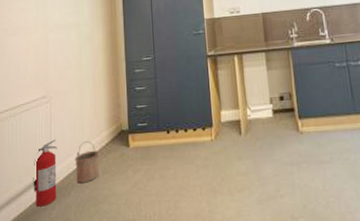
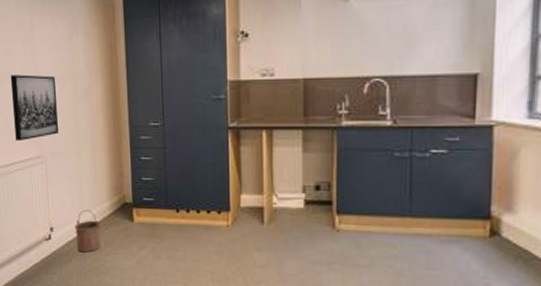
wall art: none [23,26,64,85] -> present [10,74,59,142]
fire extinguisher: present [33,139,58,207] -> none [32,203,58,270]

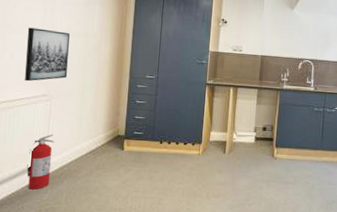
fire extinguisher: none [32,203,58,270] -> present [26,134,54,190]
bucket: present [74,210,101,253] -> none [70,140,95,175]

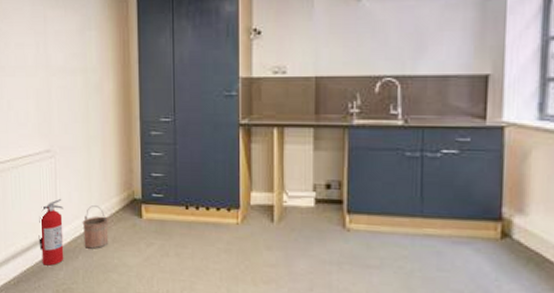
wall art: present [25,27,70,82] -> none [21,68,70,135]
bucket: none [70,140,95,175] -> present [82,205,109,249]

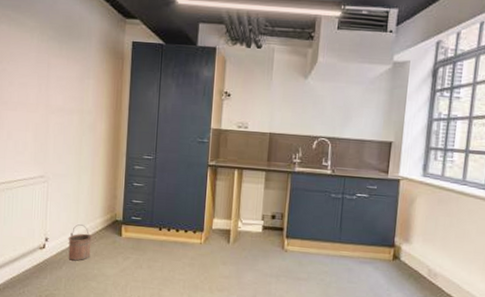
fire extinguisher: present [38,198,64,266] -> none [26,217,52,275]

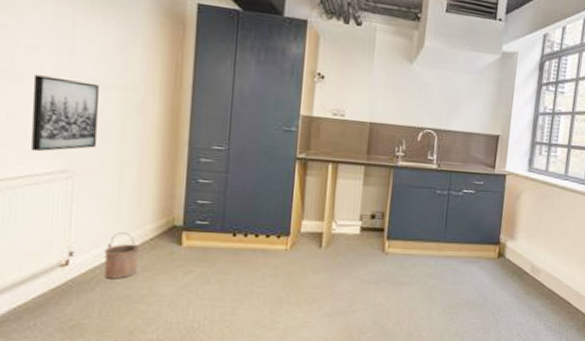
wall art: none [22,105,65,162] -> present [31,75,99,152]

